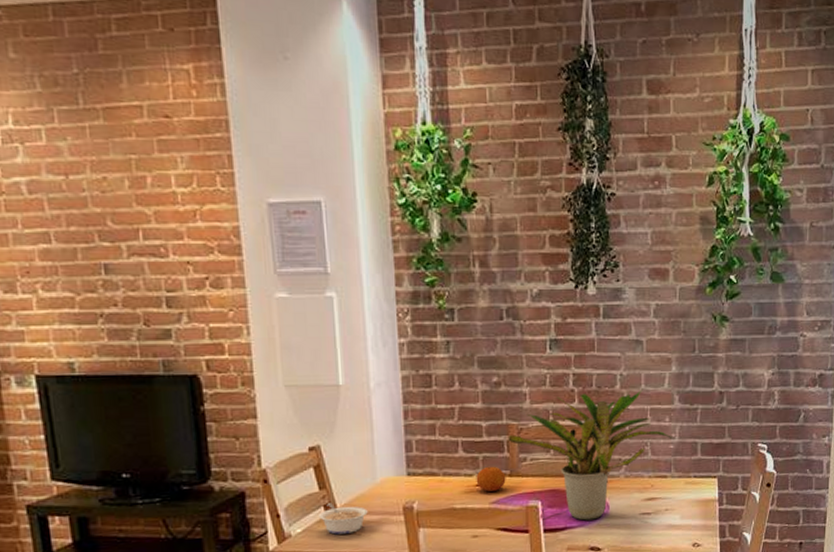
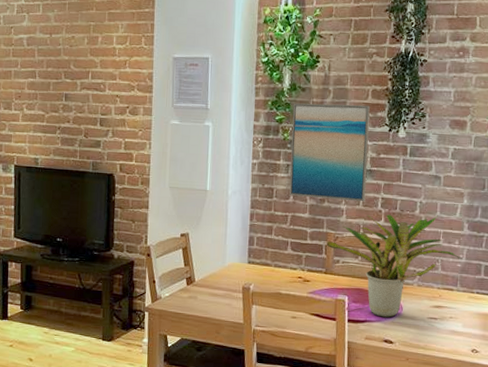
legume: present [319,503,368,535] -> none [182,277,217,302]
wall art: none [447,256,553,382] -> present [289,103,370,202]
fruit: present [476,466,506,492] -> none [299,263,322,284]

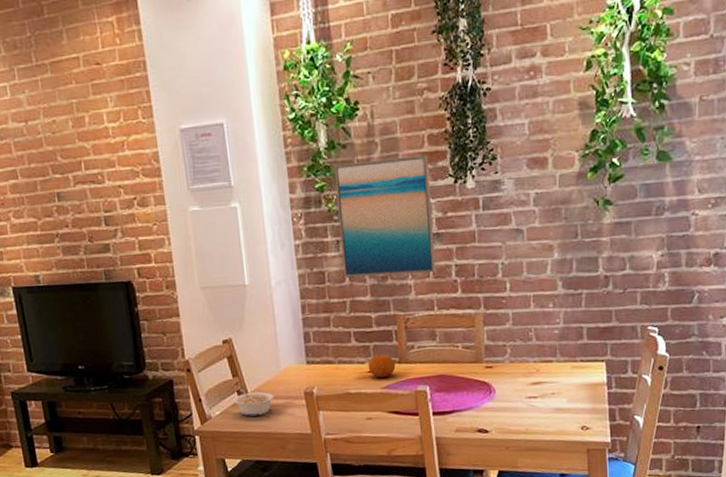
legume: none [182,277,217,302] -> present [233,389,274,417]
fruit: none [299,263,322,284] -> present [368,354,396,378]
potted plant: present [326,215,461,318] -> none [396,276,557,404]

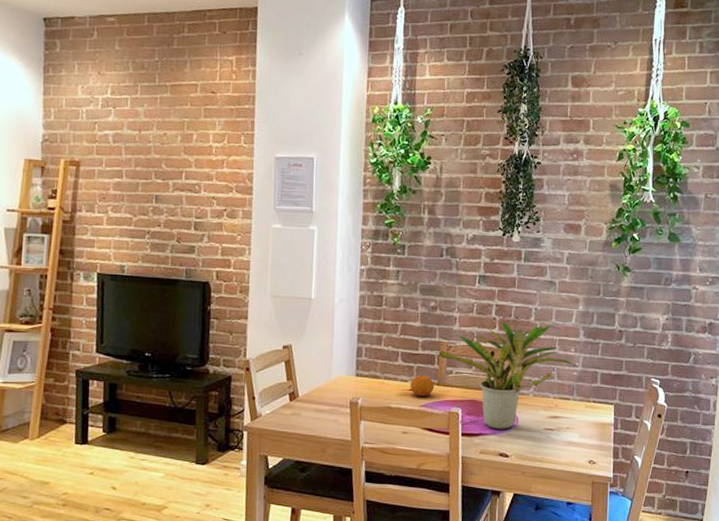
legume: present [233,389,274,417] -> none [284,392,322,419]
wall art: present [334,154,436,278] -> none [399,206,483,309]
potted plant: none [396,276,557,404] -> present [438,322,577,430]

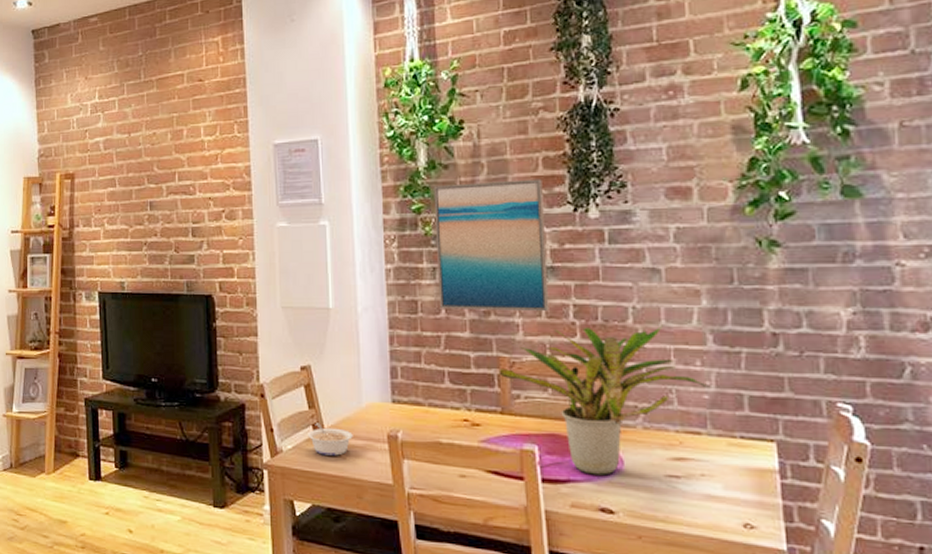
legume: none [284,392,322,419] -> present [308,423,353,456]
wall art: none [399,206,483,309] -> present [433,178,550,312]
fruit: present [410,375,434,396] -> none [463,400,497,429]

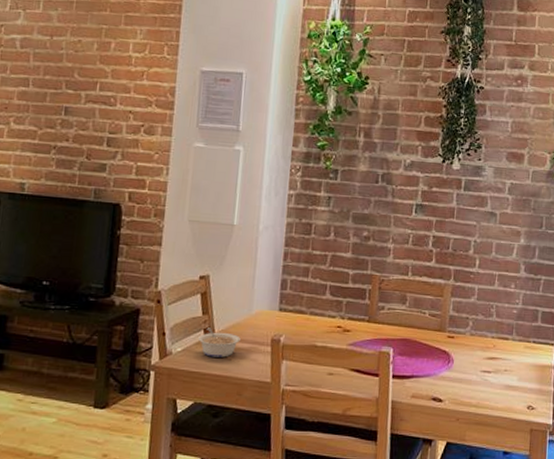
wall art: present [433,178,550,312] -> none [329,128,423,241]
potted plant: present [498,325,707,476] -> none [370,255,517,372]

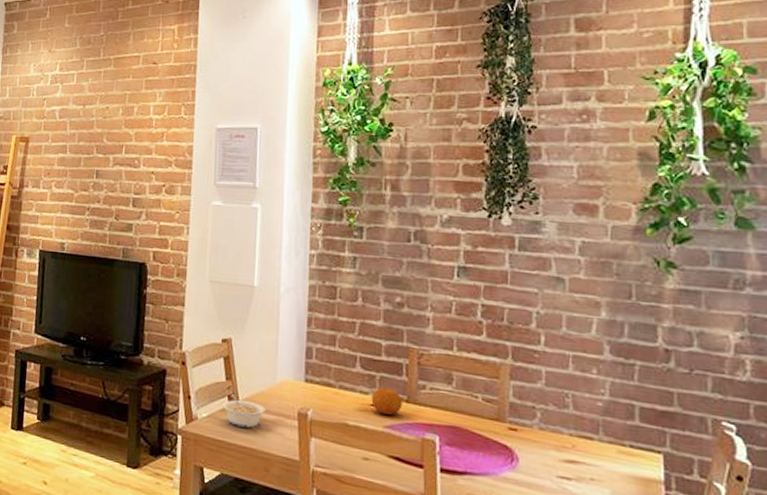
fruit: none [338,310,365,334] -> present [371,387,403,415]

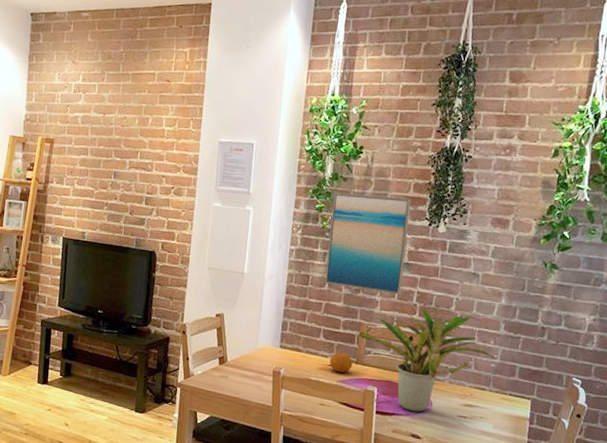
legume: present [223,394,266,428] -> none [214,357,248,382]
wall art: none [357,181,461,309] -> present [324,192,411,295]
potted plant: none [407,326,601,471] -> present [358,308,495,413]

